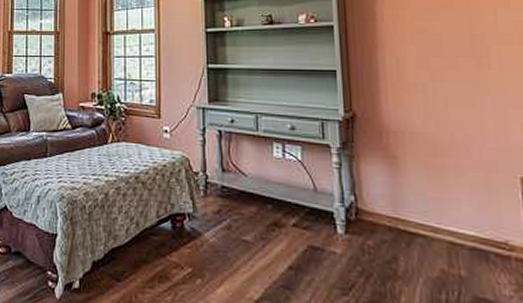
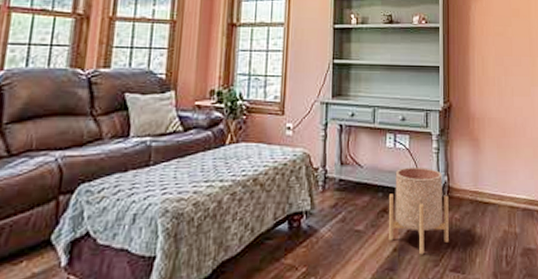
planter: none [279,180,360,279] -> present [388,166,449,255]

